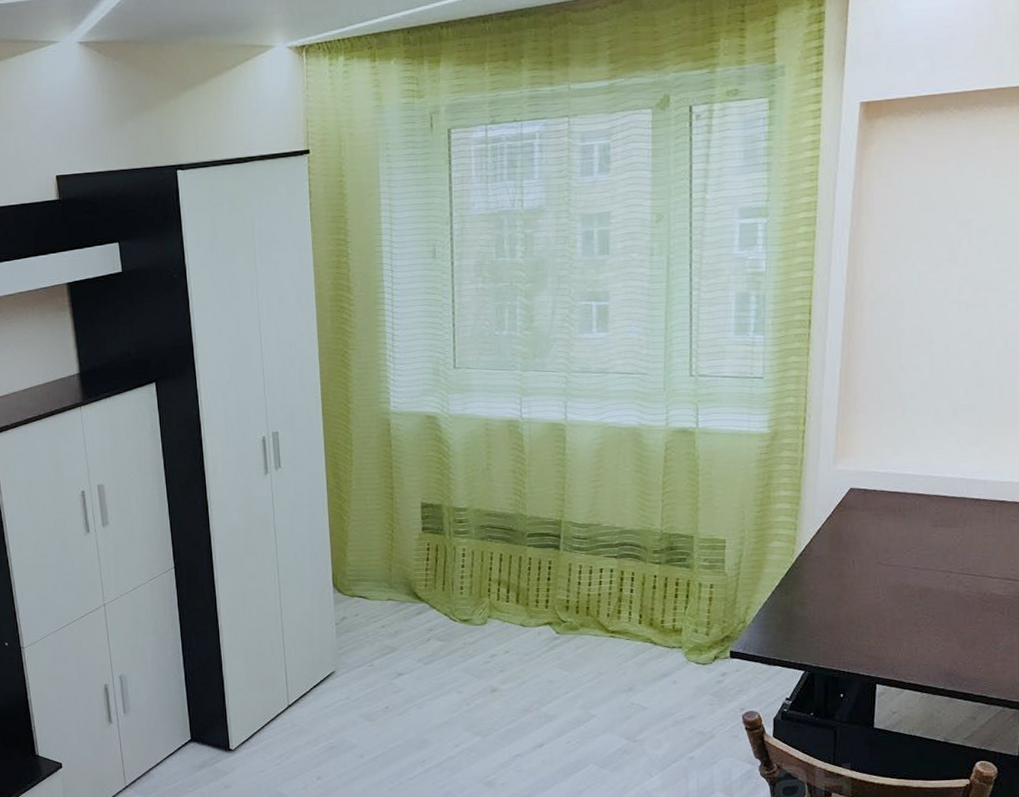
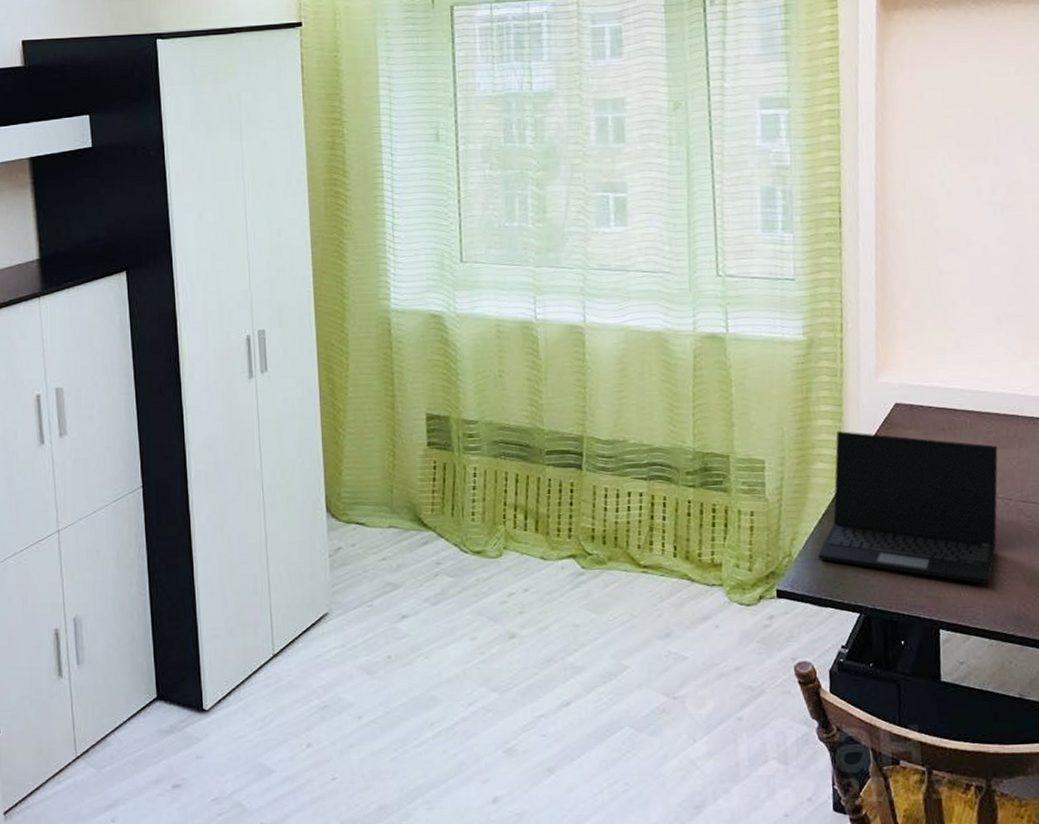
laptop: none [770,513,943,646] -> present [818,431,998,585]

